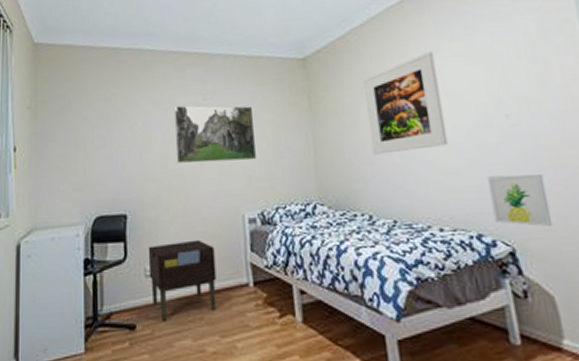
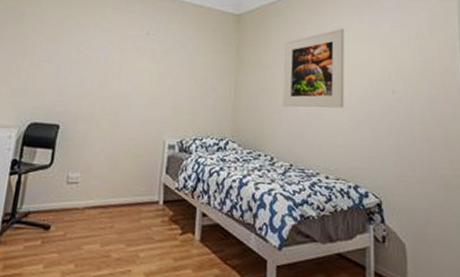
nightstand: present [148,239,217,321] -> none [70,156,134,225]
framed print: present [173,105,257,164] -> none [113,35,189,95]
wall art: present [486,174,553,228] -> none [369,139,414,188]

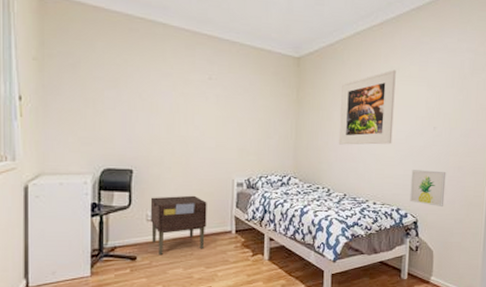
nightstand: none [70,156,134,225] -> present [150,195,207,254]
wall art: none [369,139,414,188] -> present [409,170,446,208]

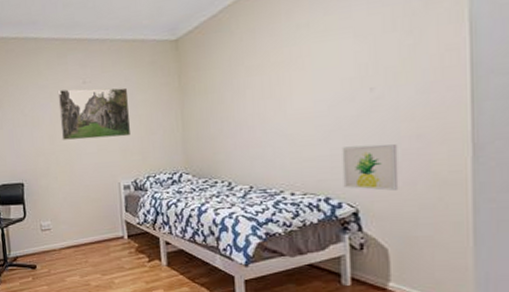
nightstand: present [150,195,207,254] -> none [42,202,98,263]
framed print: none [180,80,251,137] -> present [57,87,132,141]
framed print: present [338,69,396,145] -> none [233,26,309,130]

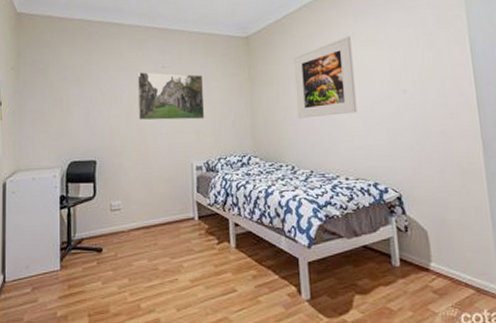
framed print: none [233,26,309,130] -> present [294,36,357,119]
wall art: present [342,144,399,192] -> none [385,137,432,179]

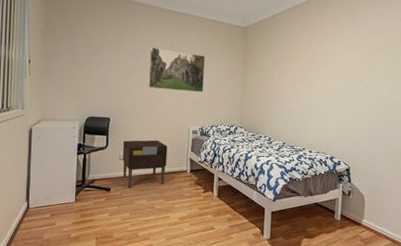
nightstand: none [113,182,169,245] -> present [122,140,168,188]
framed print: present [294,36,357,119] -> none [279,36,331,101]

